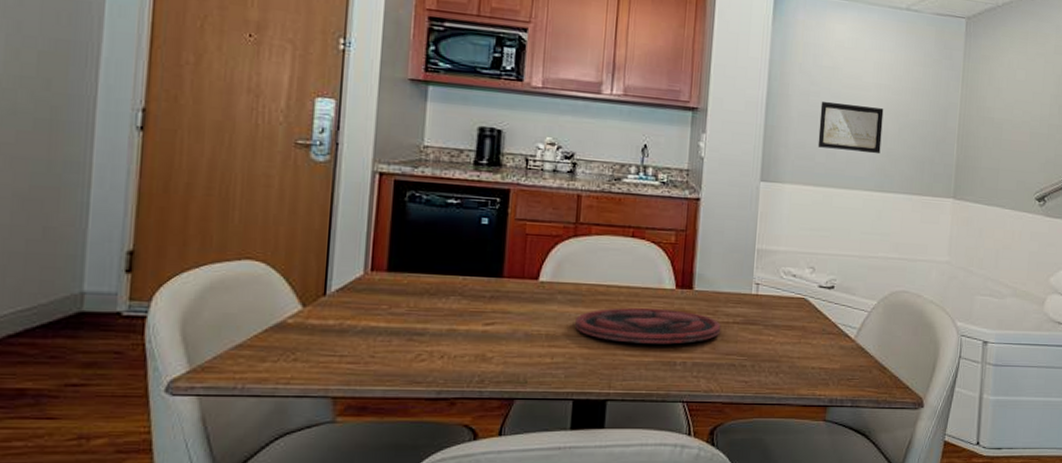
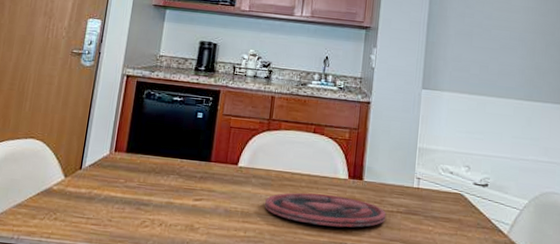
wall art: present [817,101,884,154] -> none [472,21,532,68]

